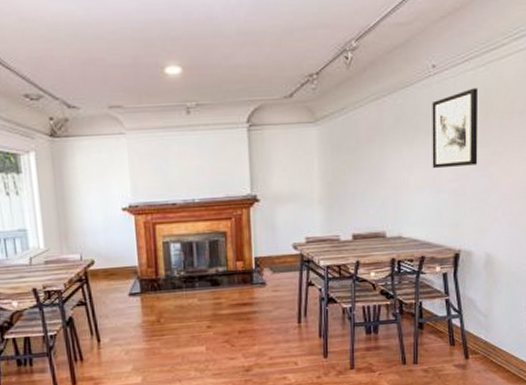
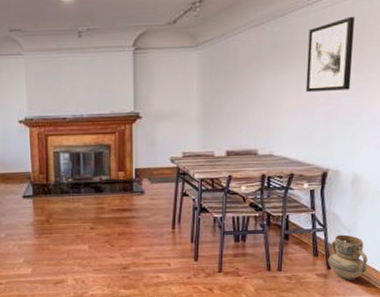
ceramic jug: none [465,320,506,370] -> present [328,234,368,280]

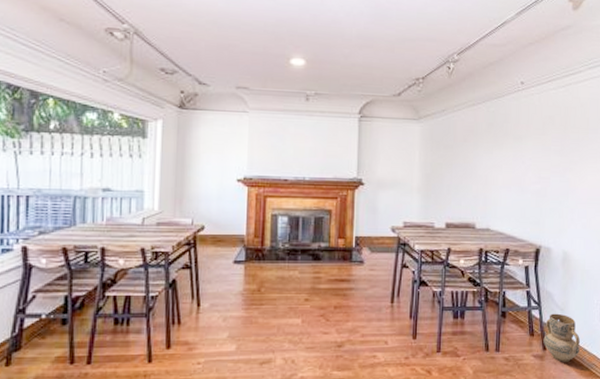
wall art: present [305,16,354,93] -> none [518,104,559,171]

